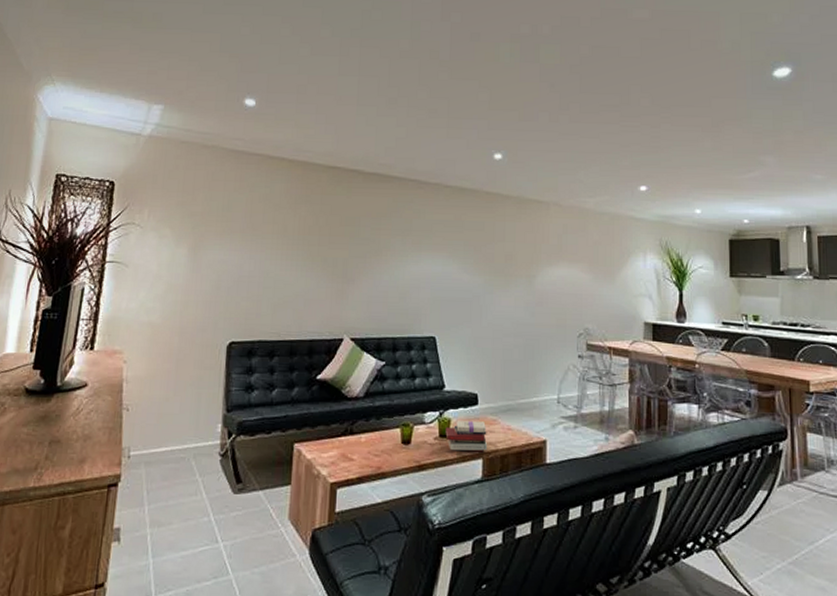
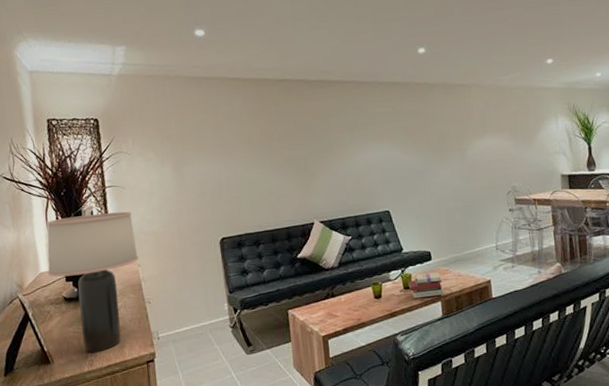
table lamp: none [13,291,130,464] -> present [46,211,139,353]

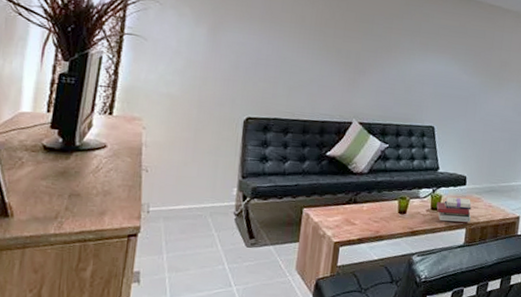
table lamp: present [46,211,139,353] -> none [29,55,149,214]

